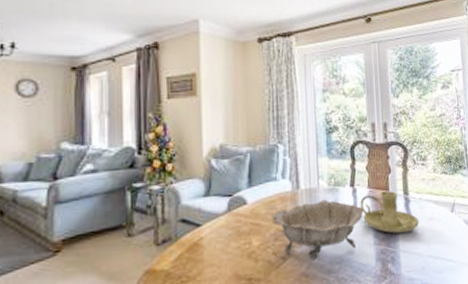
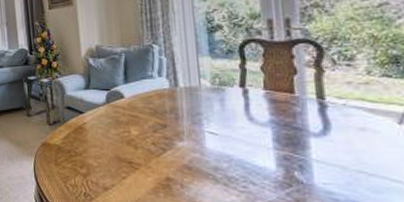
decorative bowl: present [271,199,363,261] -> none [149,98,258,155]
candle holder: present [360,190,419,233] -> none [253,93,343,142]

